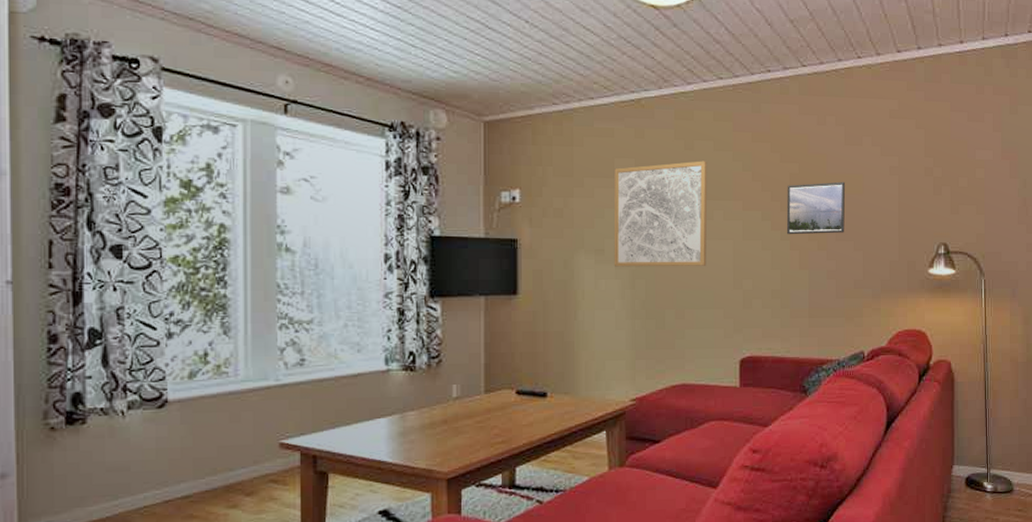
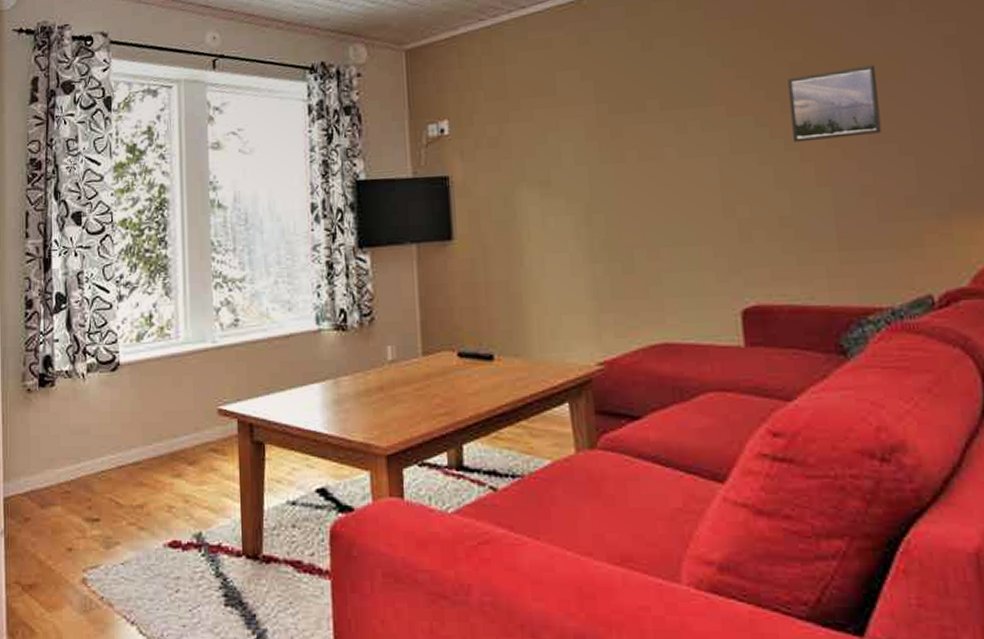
wall art: present [613,161,708,267] -> none [556,61,684,201]

